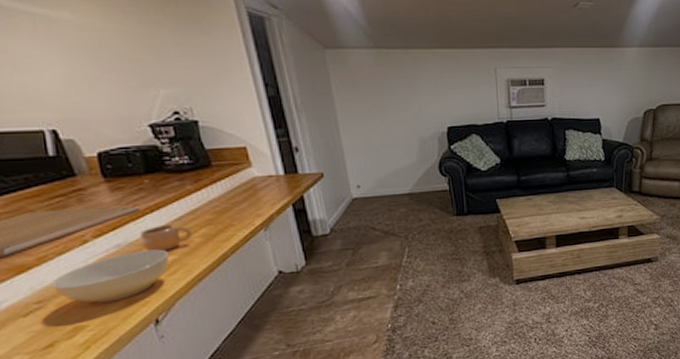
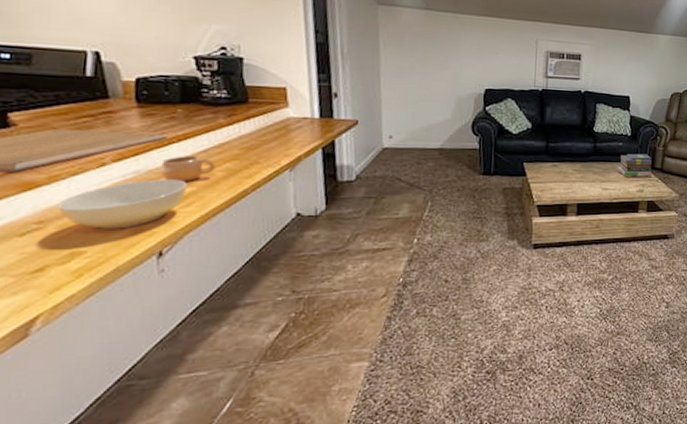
books: none [593,178,629,203] -> present [617,153,652,176]

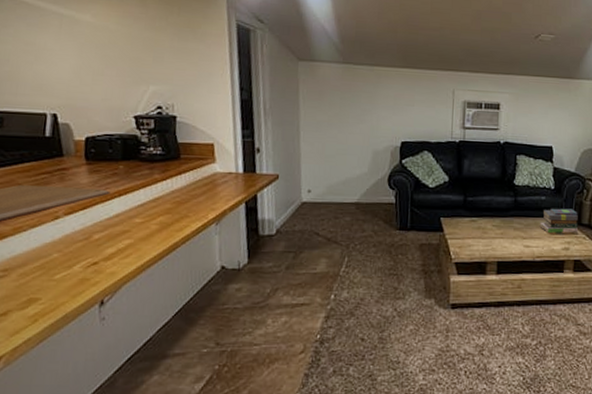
bowl: present [57,179,188,229] -> none [19,231,127,278]
mug: present [161,156,216,183] -> none [104,209,151,235]

